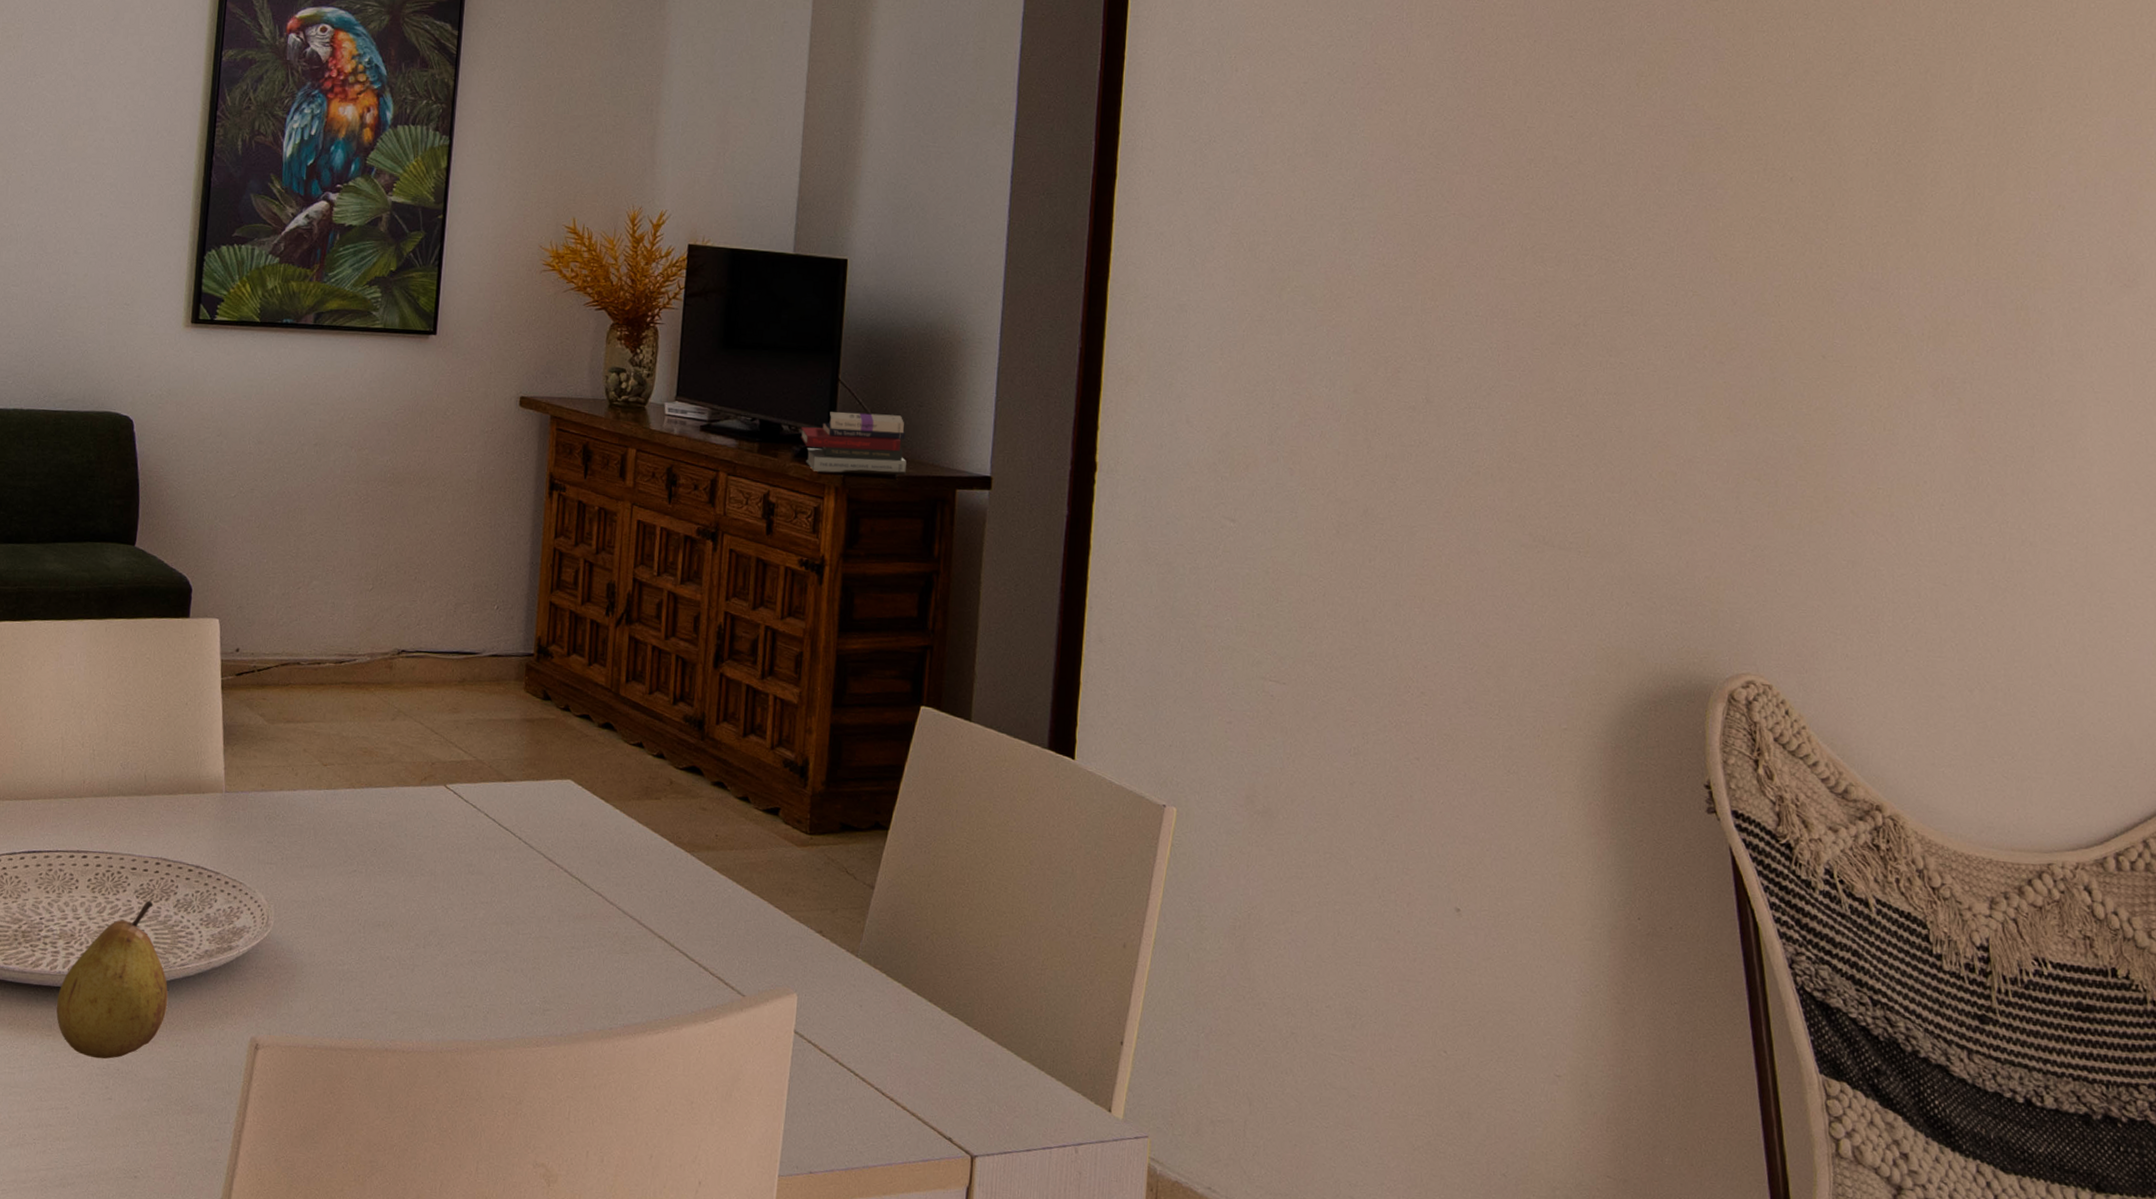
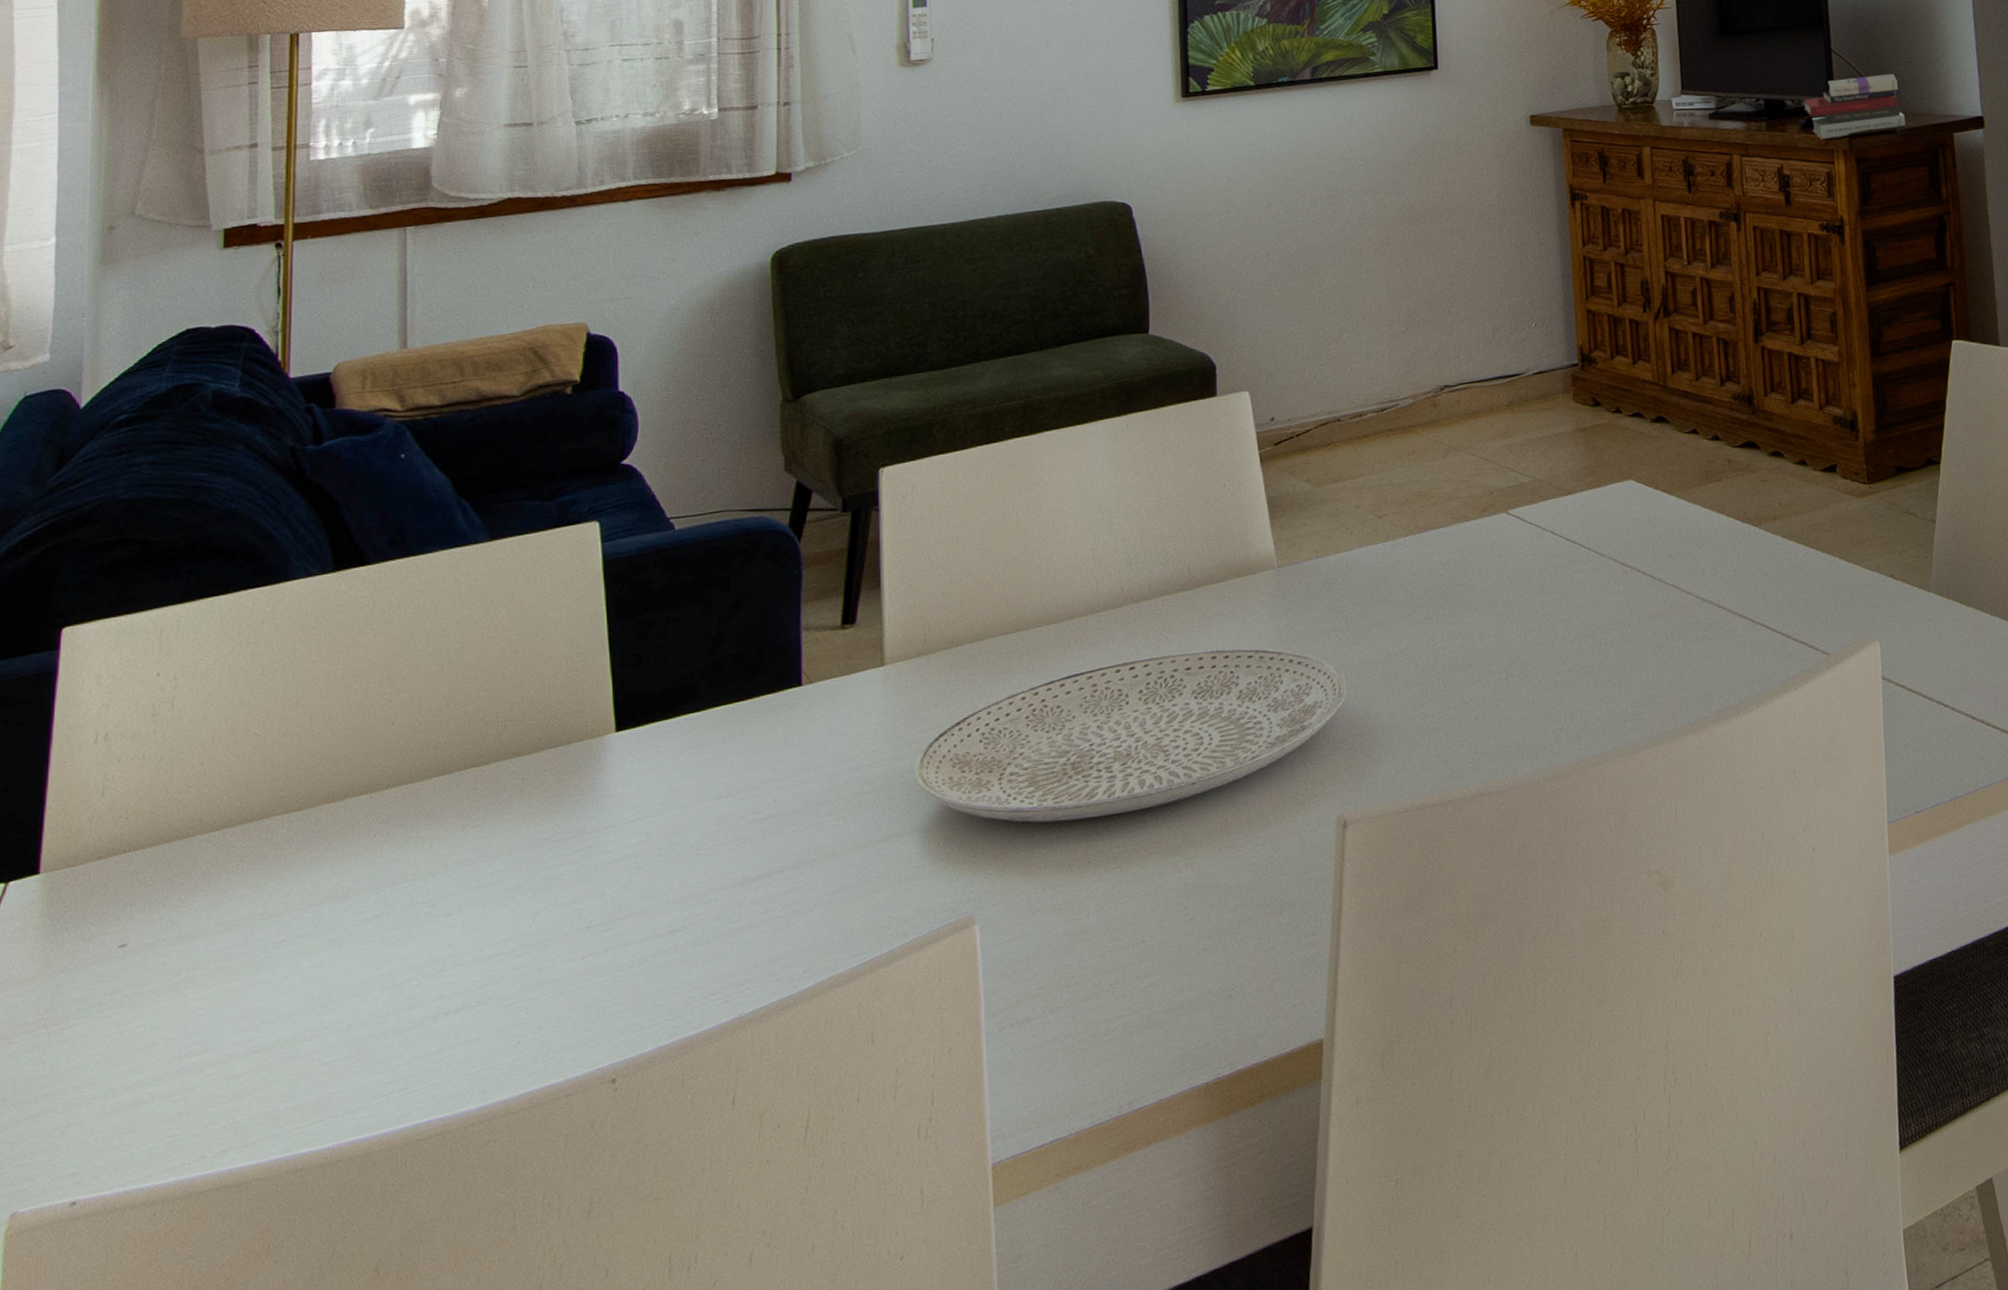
fruit: present [56,900,168,1059] -> none [1120,698,1242,880]

